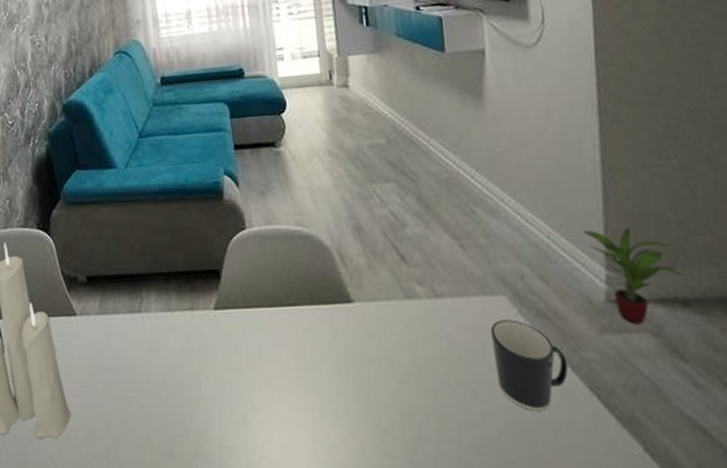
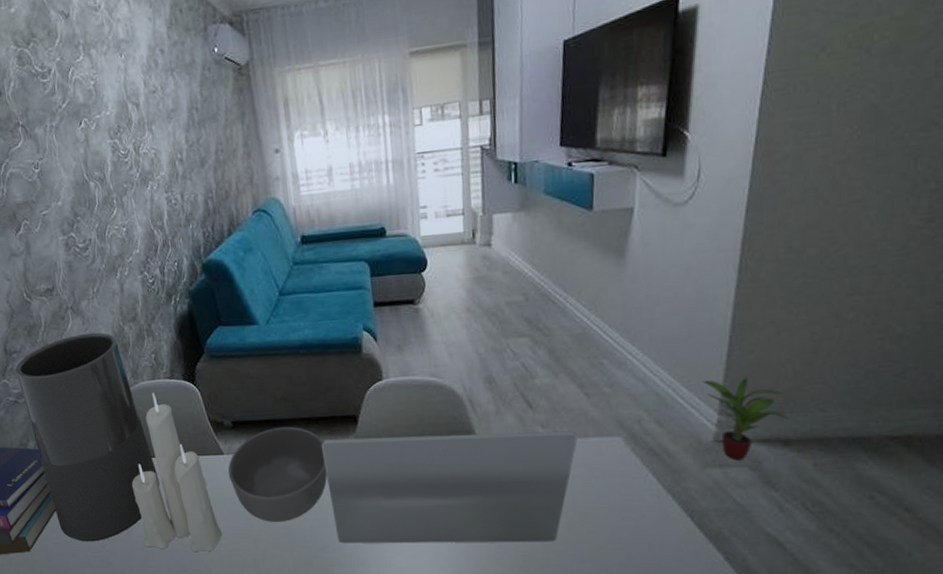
bowl: none [80,282,190,400] -> present [228,426,328,522]
laptop: none [181,288,459,428] -> present [321,430,578,544]
mug: present [490,319,569,411] -> none [603,457,670,530]

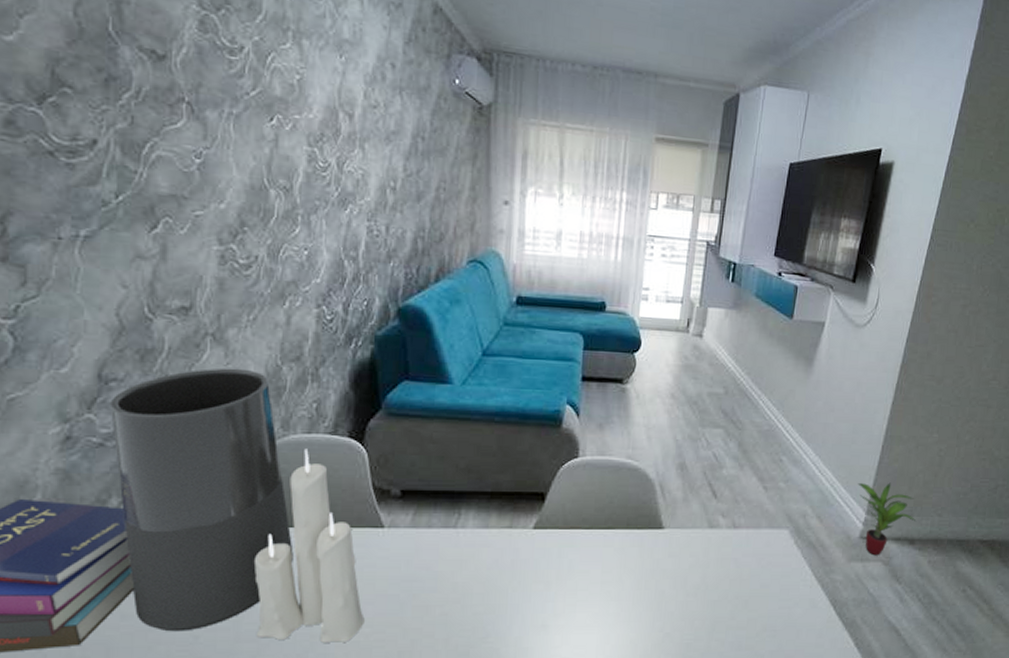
bowl: present [228,426,328,522] -> none [385,499,504,608]
laptop: present [321,430,578,544] -> none [500,517,752,632]

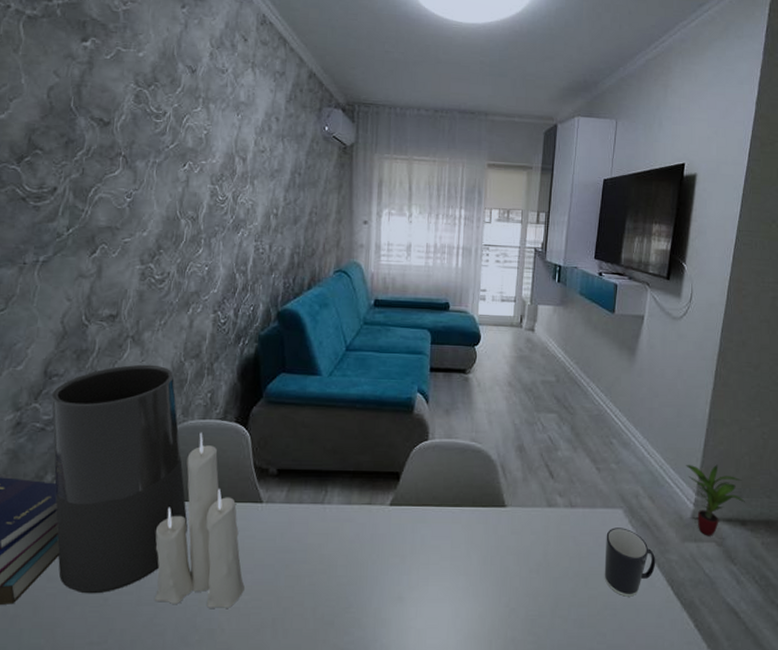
mug: none [765,548,820,618] -> present [604,527,656,597]

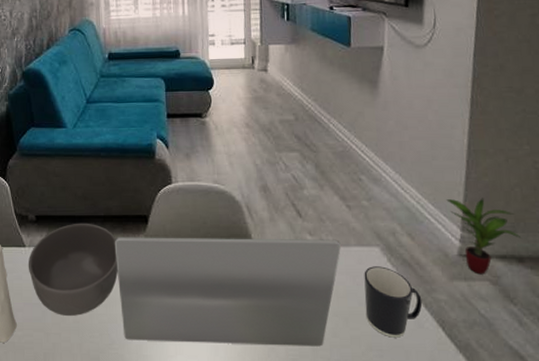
bowl: none [263,478,364,578] -> present [28,223,119,316]
laptop: none [361,494,587,607] -> present [114,237,341,347]

